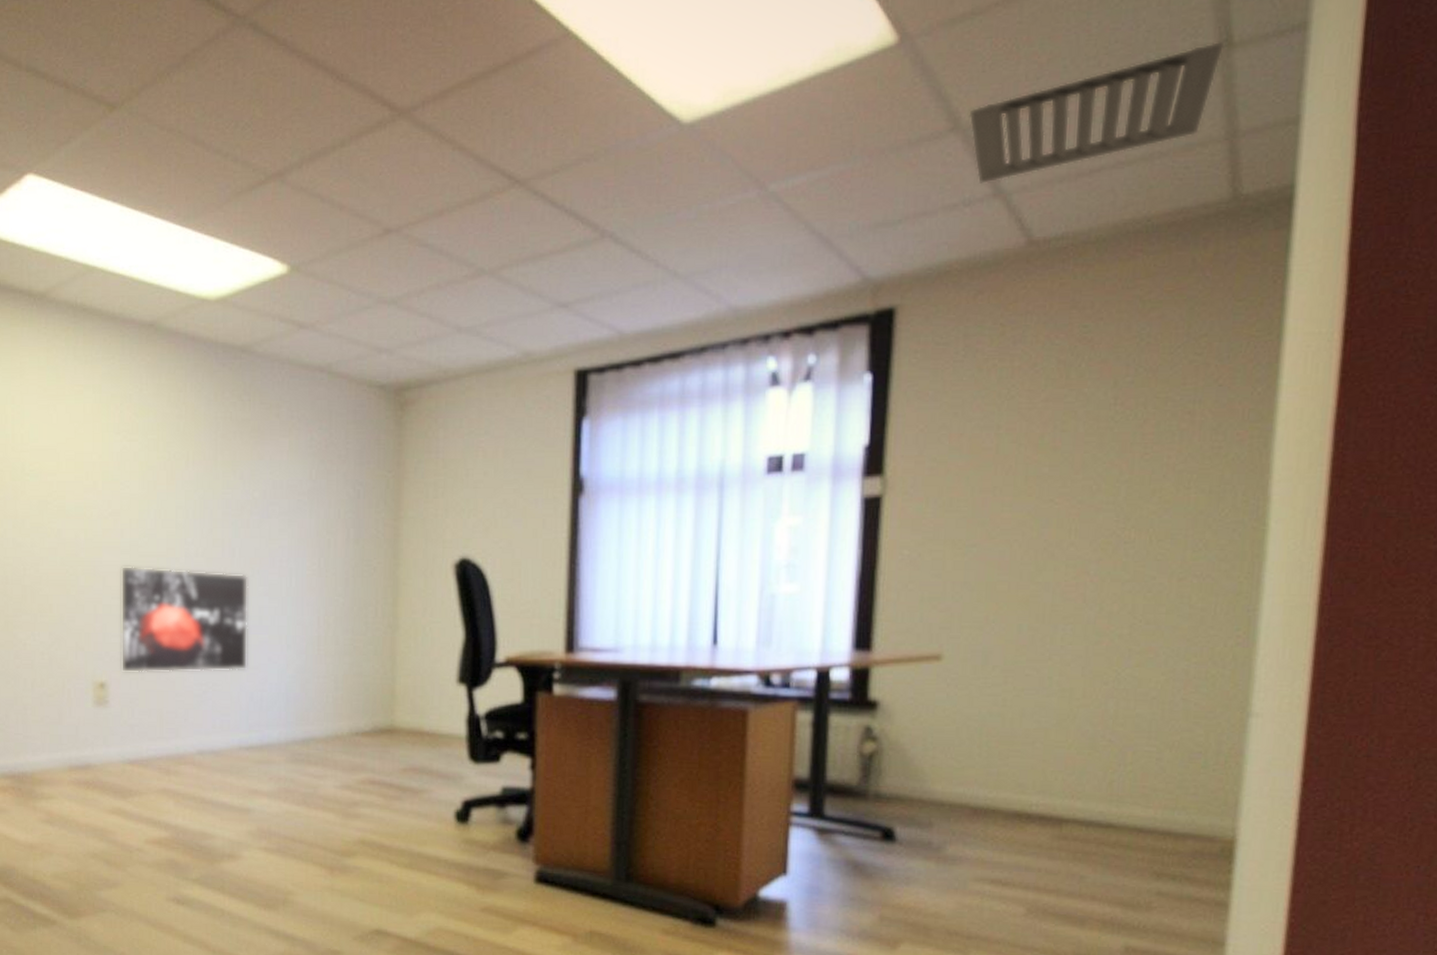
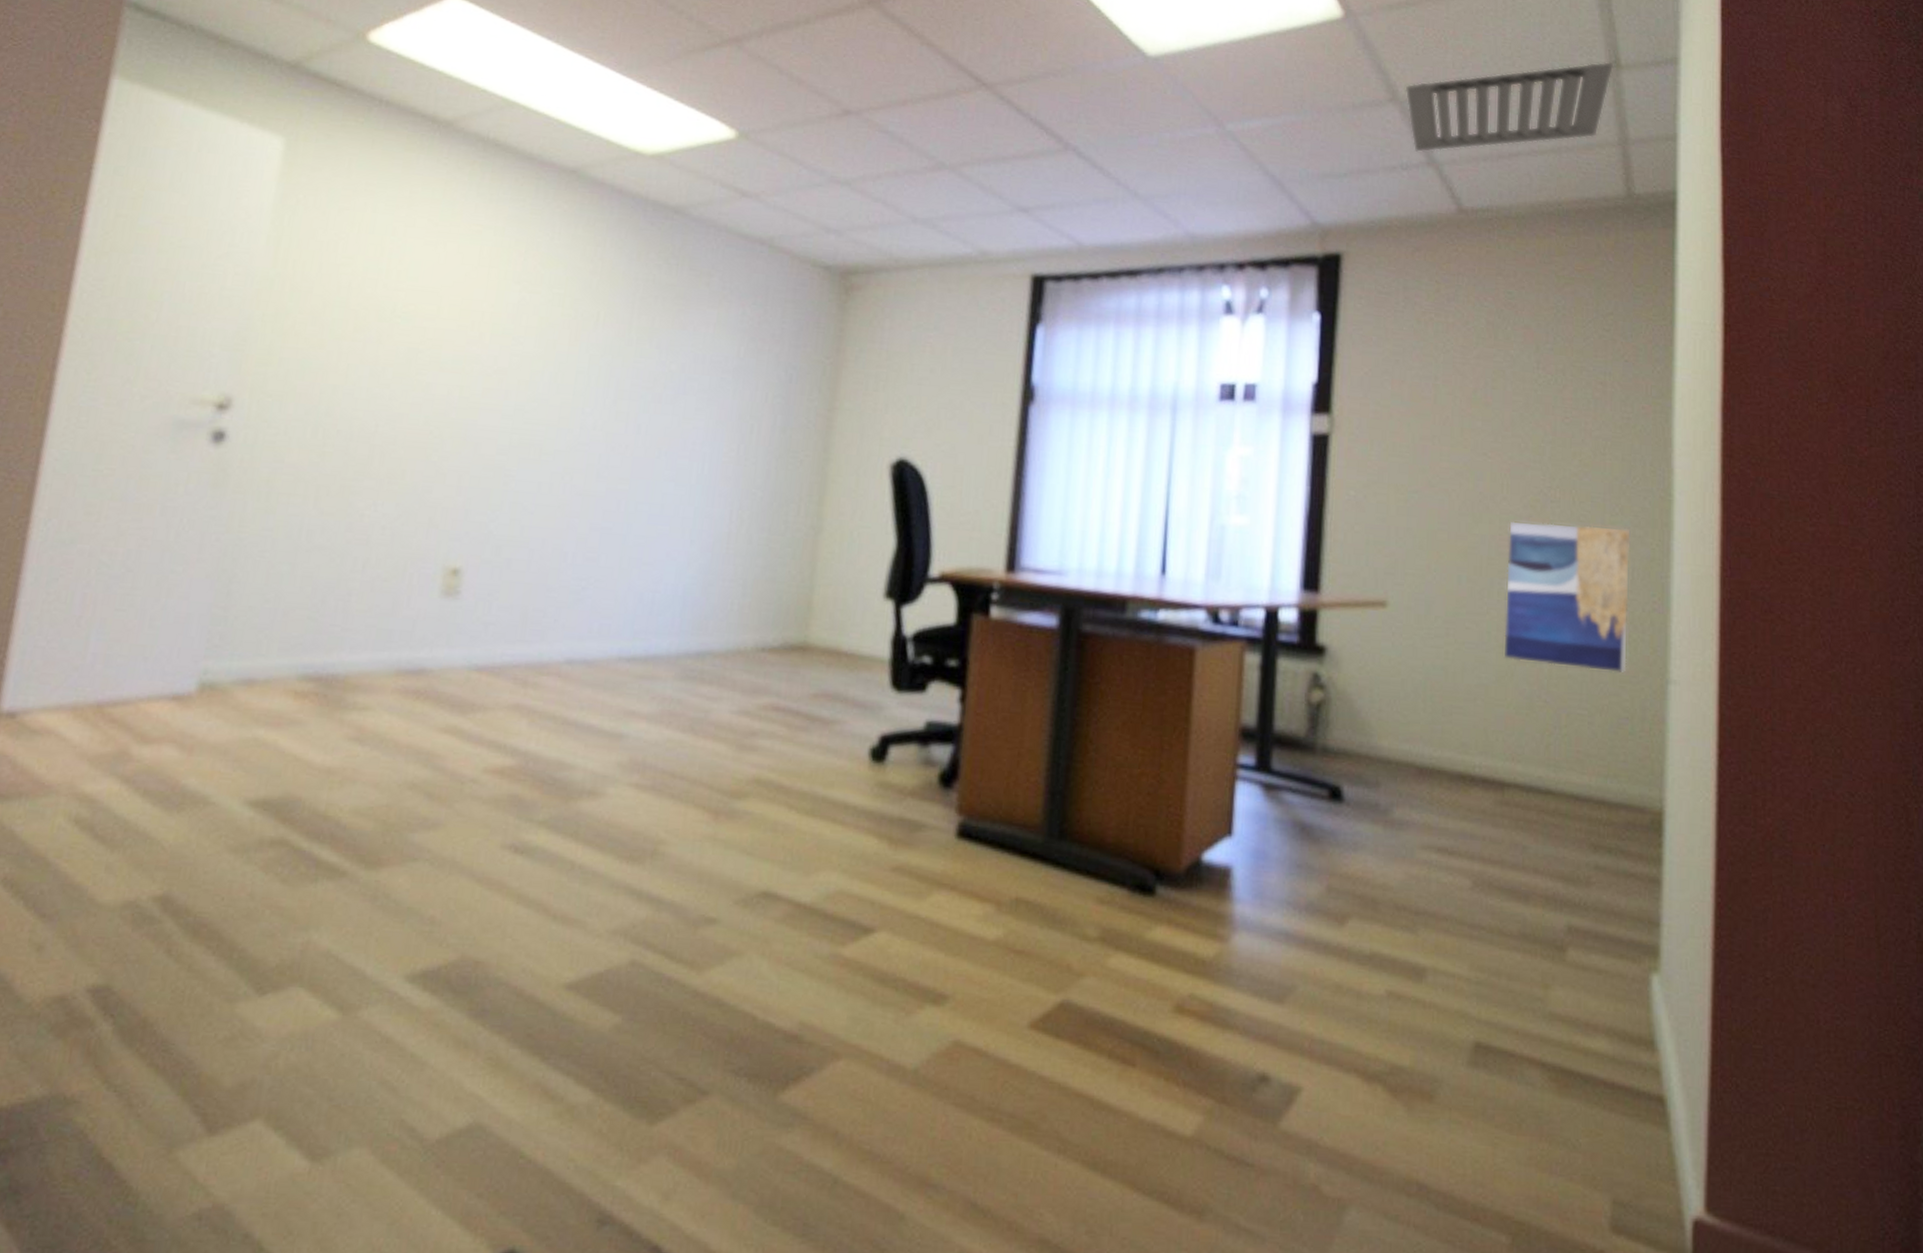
wall art: present [120,565,249,673] -> none [482,432,653,566]
wall art: none [1067,563,1215,708] -> present [1504,521,1631,673]

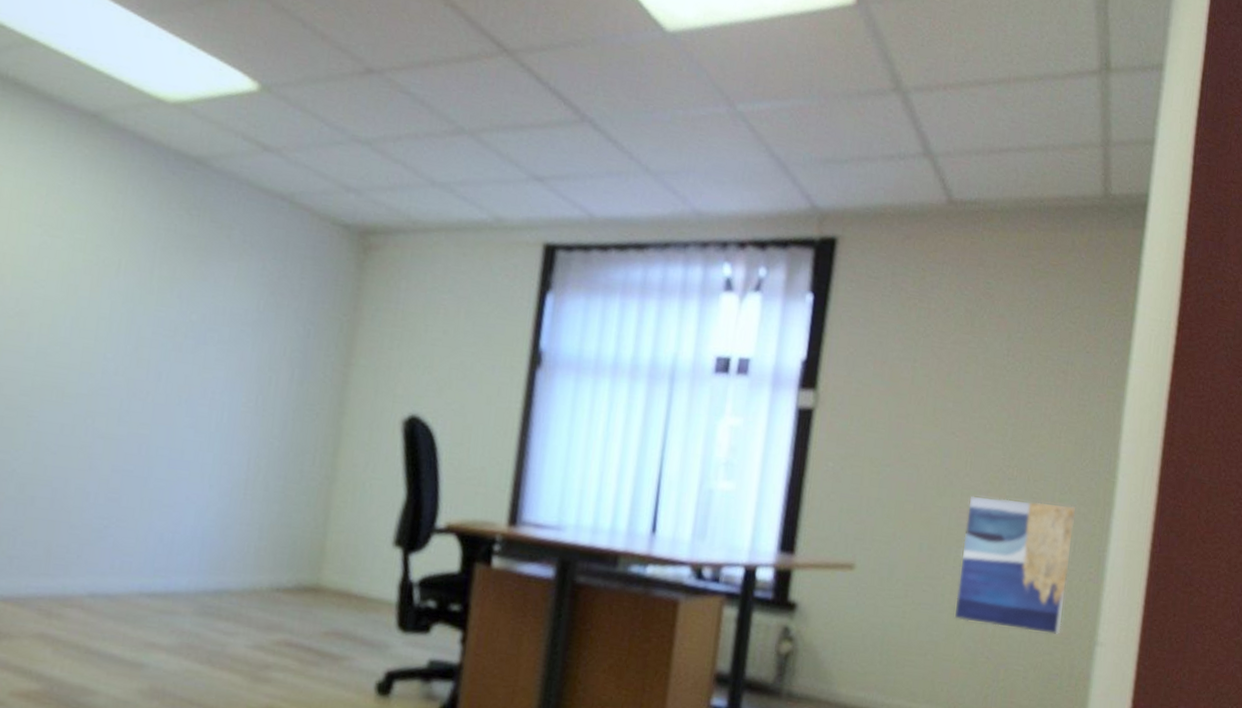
ceiling vent: present [1405,61,1614,152] -> none [908,63,1104,143]

